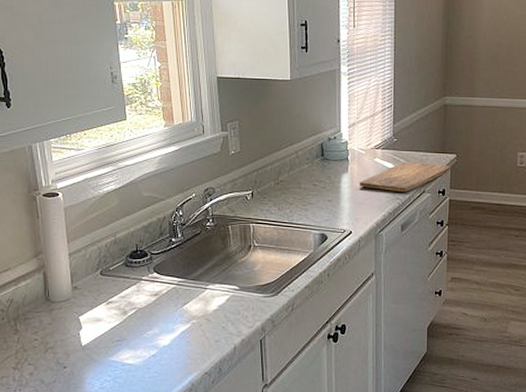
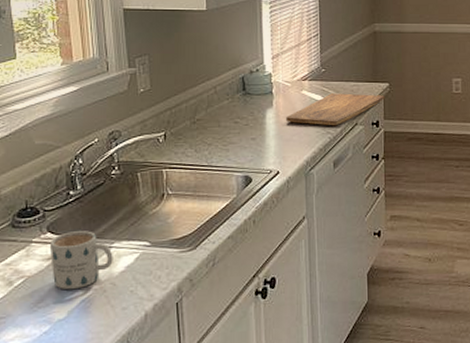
mug: none [156,273,208,322] -> present [49,231,113,290]

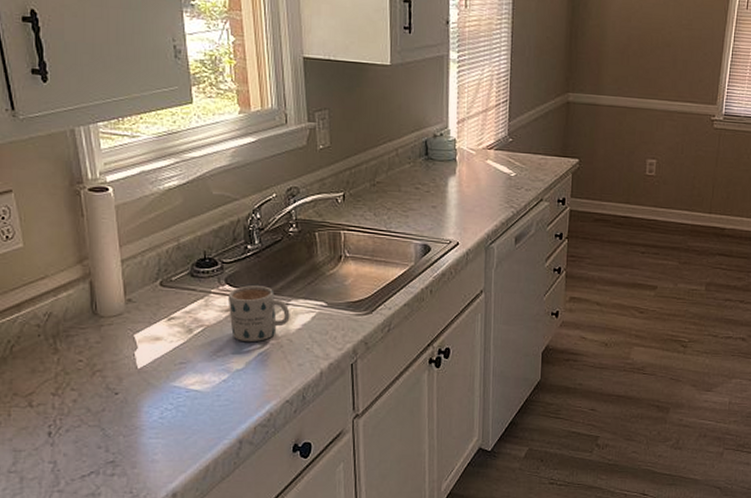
cutting board: present [286,93,385,126] -> none [469,165,573,200]

